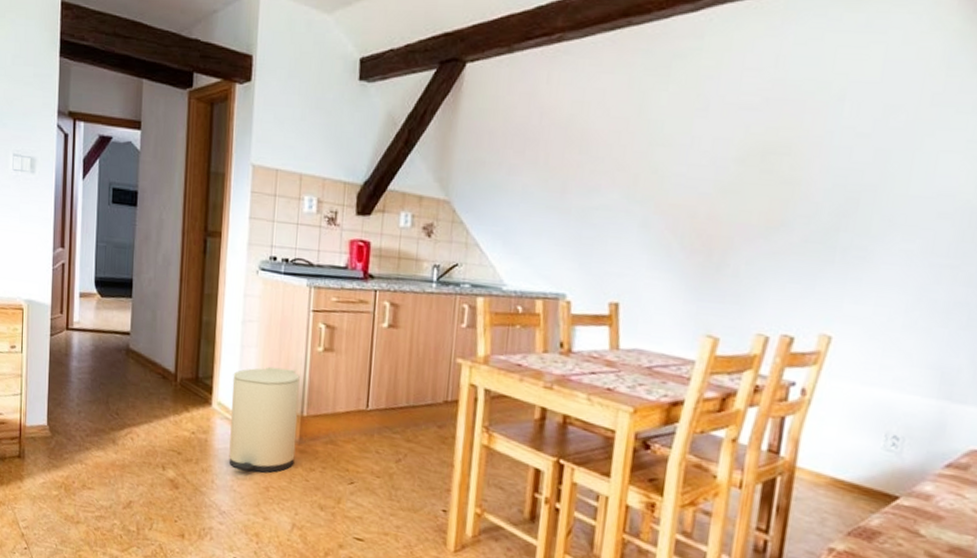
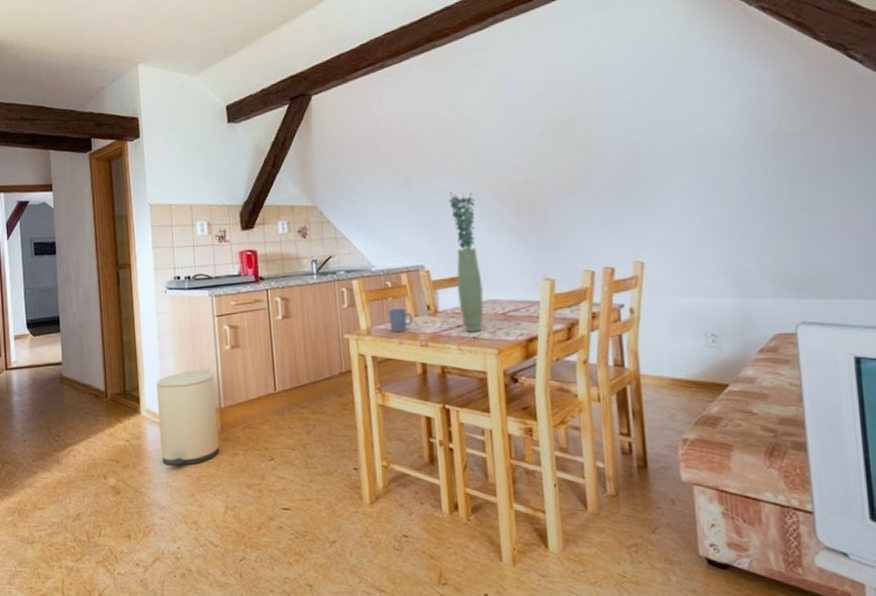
mug: none [512,338,541,368] -> present [388,308,413,333]
vase: none [598,210,643,384] -> present [449,191,484,332]

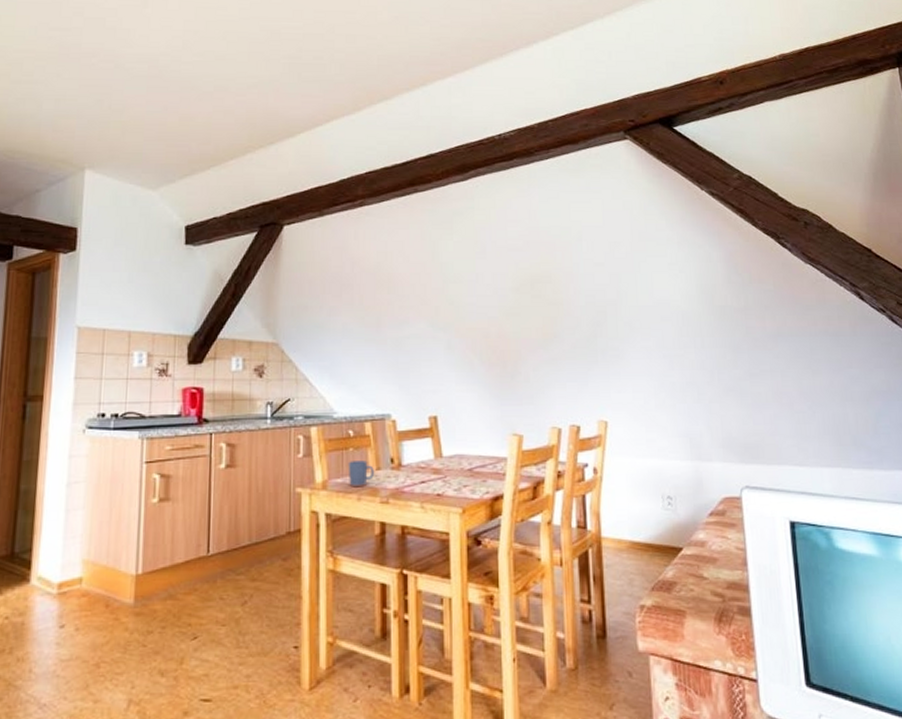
pedal bin: present [156,369,220,466] -> none [51,526,133,650]
vase: present [449,191,484,332] -> none [421,337,450,489]

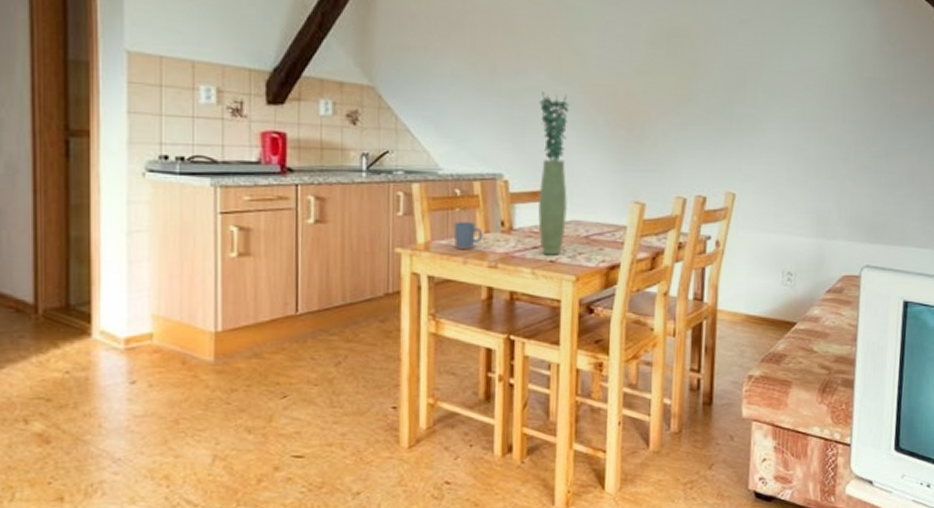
vase: none [421,337,450,489] -> present [538,91,570,255]

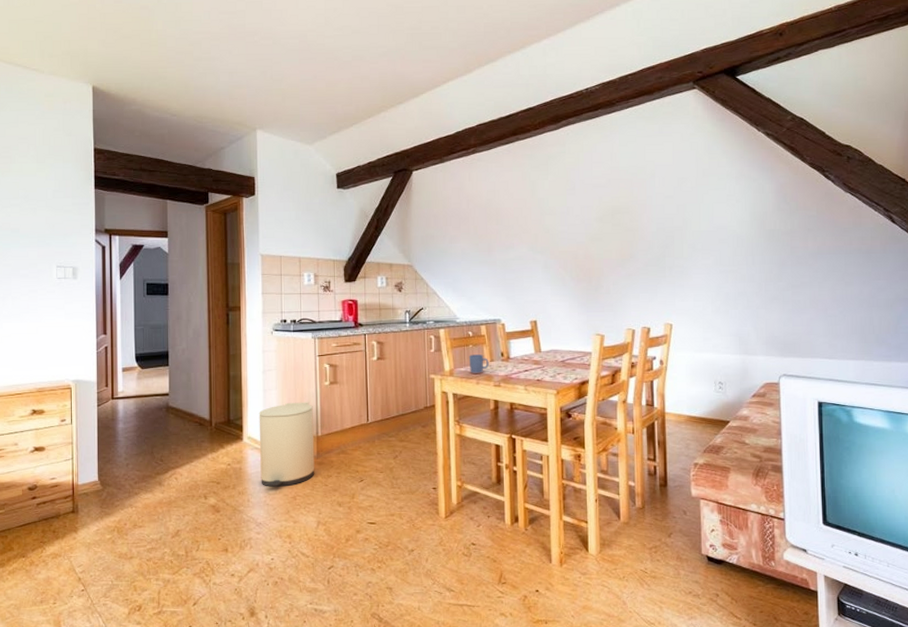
pedal bin: none [119,281,211,406] -> present [259,402,315,487]
vase: present [538,91,570,255] -> none [523,259,547,376]

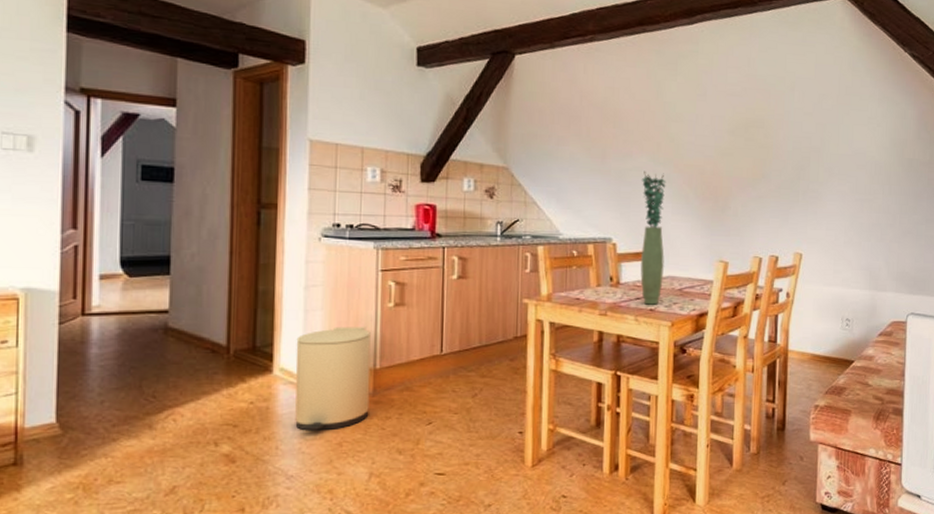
mug: present [468,354,489,375] -> none [571,277,595,301]
vase: none [523,259,547,376] -> present [640,171,666,305]

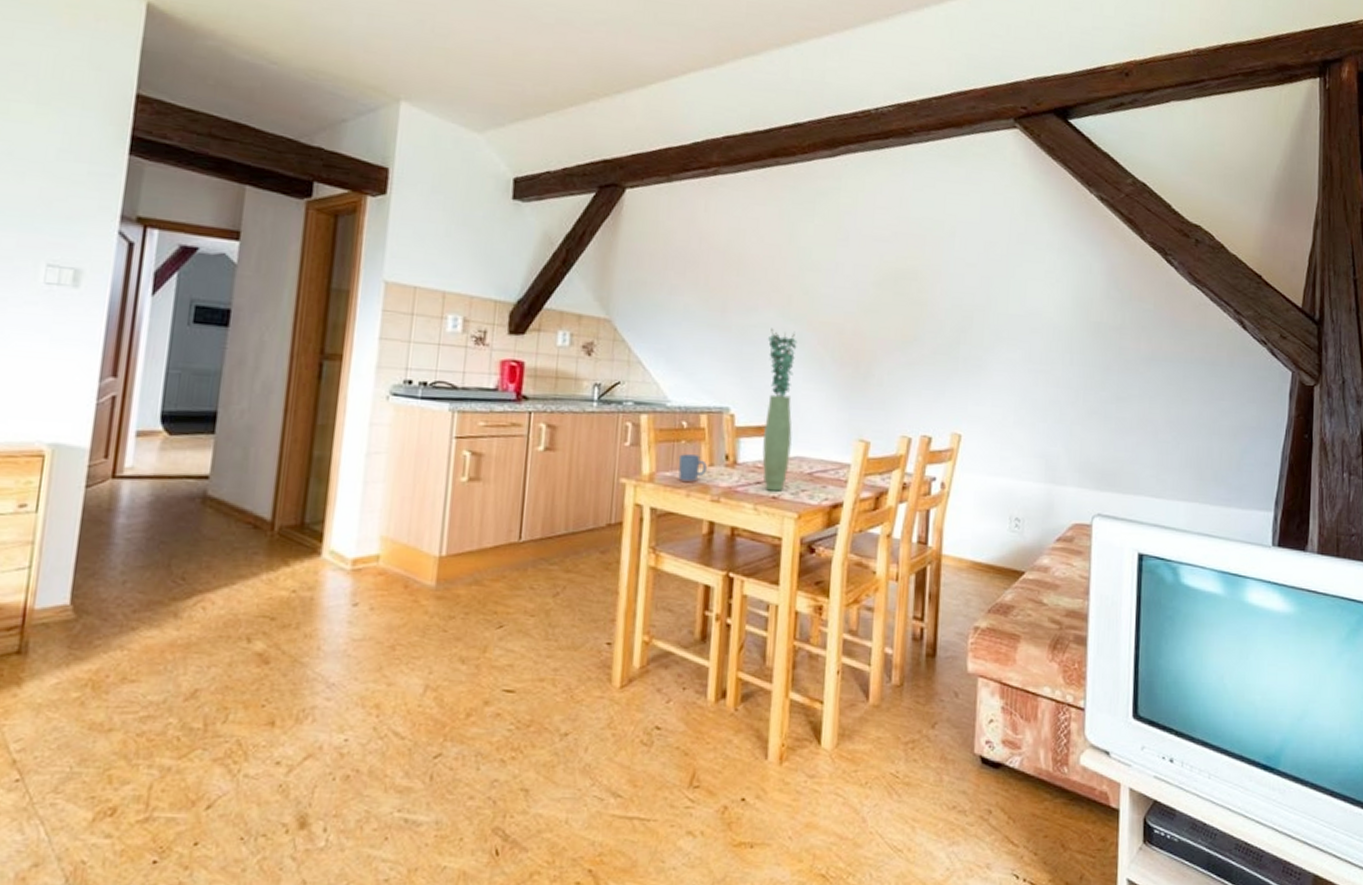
pedal bin: present [295,326,371,431] -> none [342,503,438,630]
mug: none [571,277,595,301] -> present [678,454,707,483]

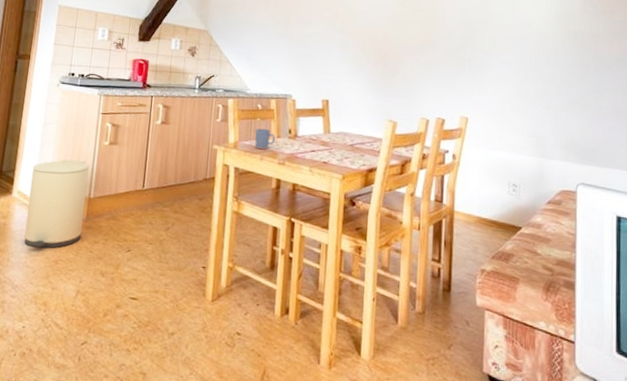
pedal bin: none [342,503,438,630] -> present [24,159,89,249]
vase: present [762,328,798,492] -> none [316,36,342,158]

